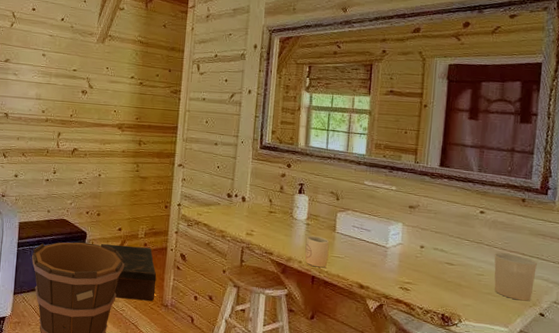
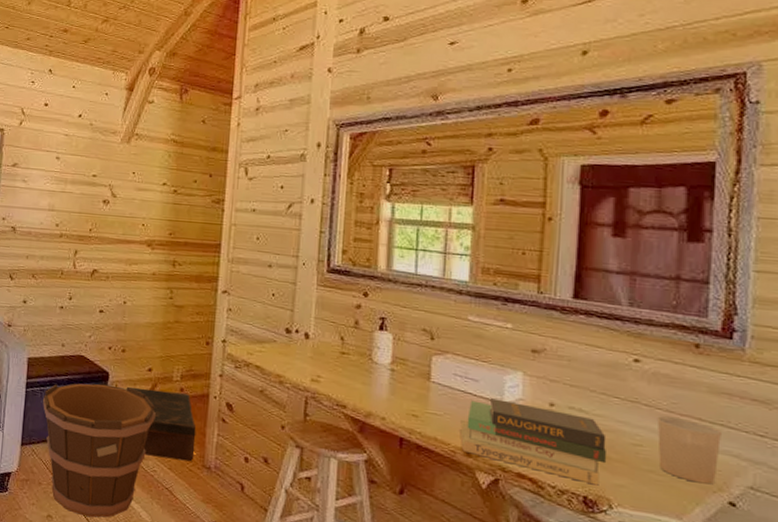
mug: present [305,236,330,268] -> none [389,385,423,428]
books: none [356,243,459,306] -> present [460,398,607,486]

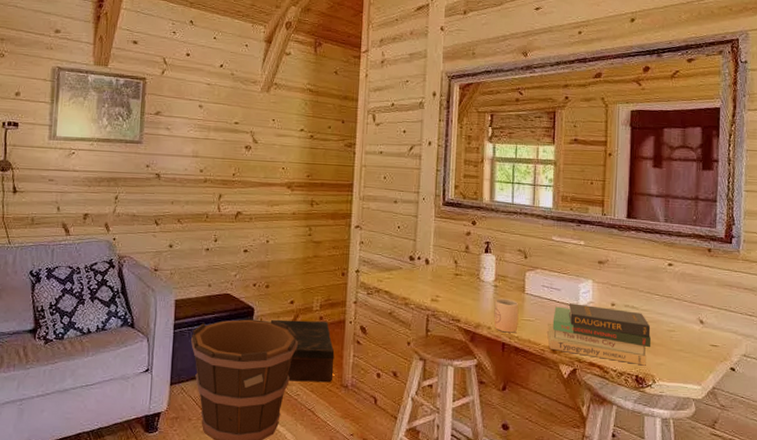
mug: none [389,385,423,428] -> present [494,298,519,333]
candle holder: present [656,416,721,485] -> none [684,307,725,356]

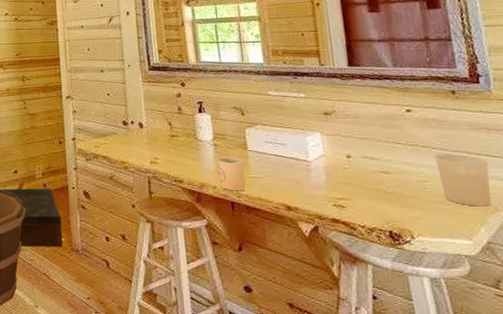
books: present [547,303,652,366] -> none [278,158,402,220]
candle holder: none [684,307,725,356] -> present [434,154,492,207]

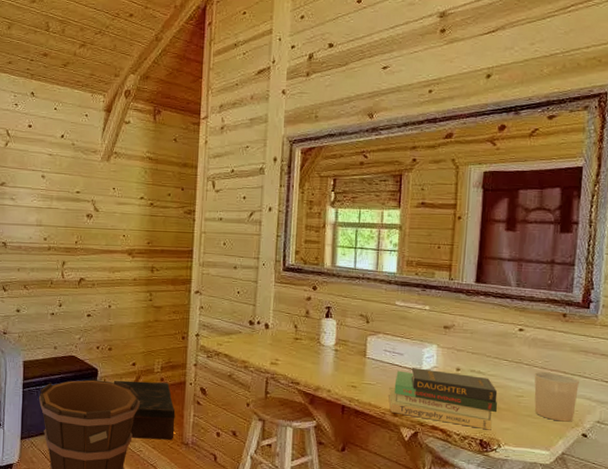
mug: present [216,157,246,191] -> none [334,362,360,396]
books: none [278,158,402,220] -> present [388,368,498,430]

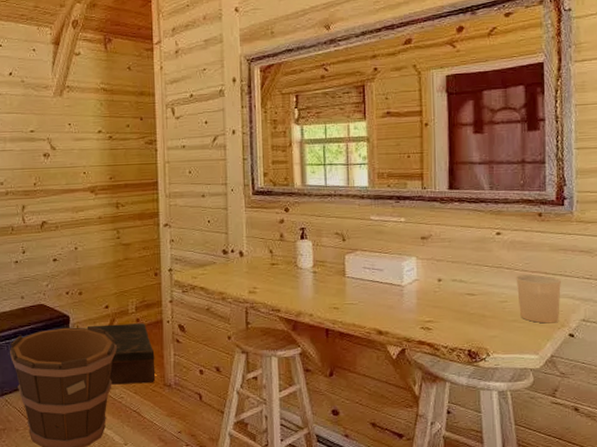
books: present [388,368,498,430] -> none [372,282,483,340]

